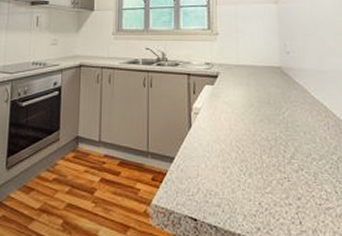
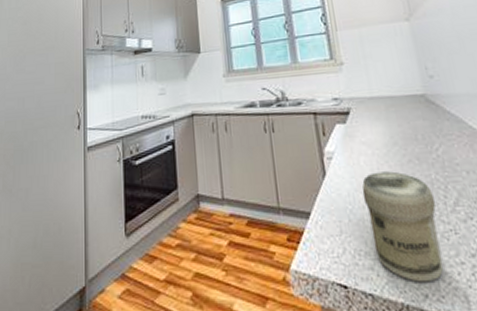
jar: none [219,128,276,218] -> present [362,171,444,283]

